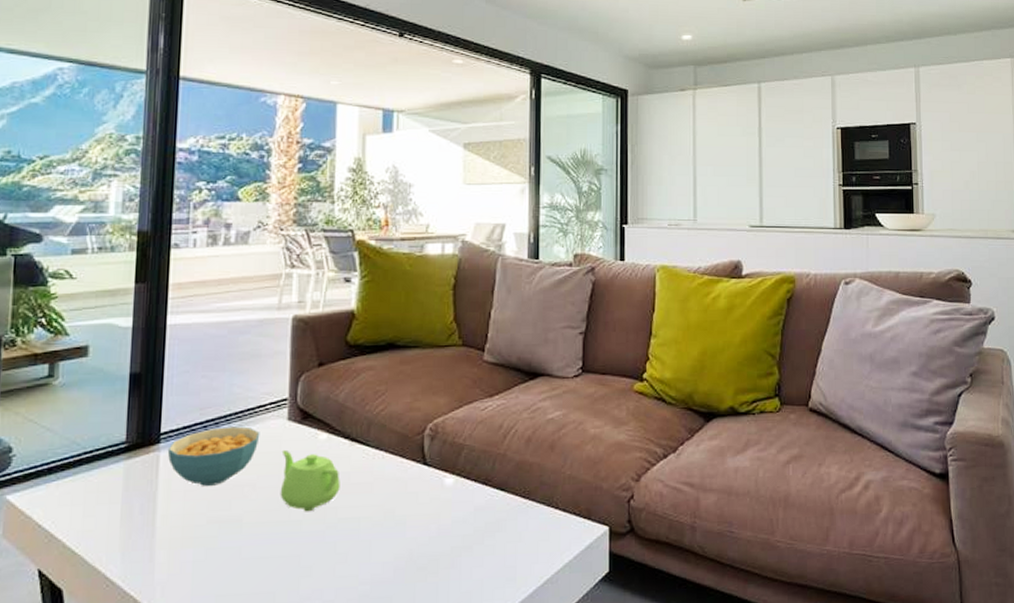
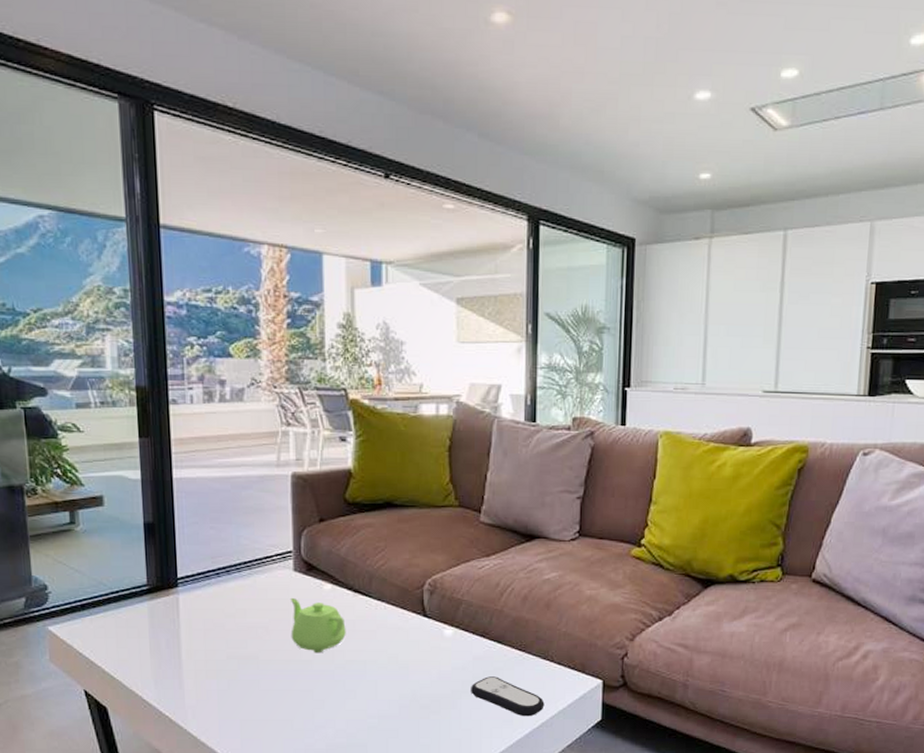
cereal bowl: present [167,426,260,486] -> none [185,575,269,626]
remote control: none [472,528,550,573] -> present [471,676,545,717]

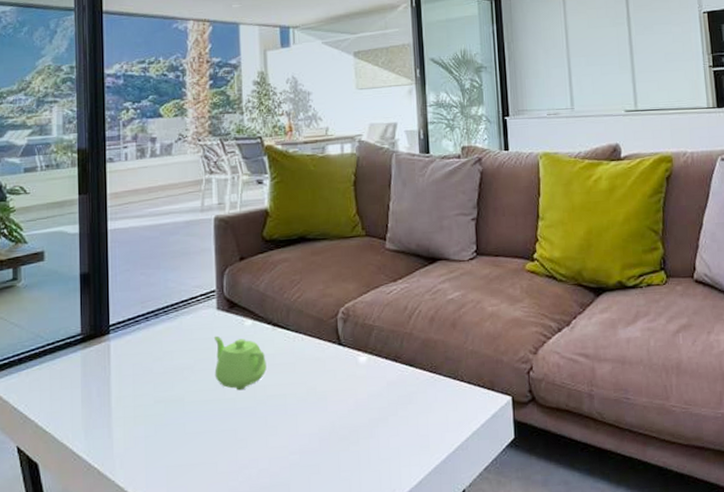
remote control: present [471,676,545,717] -> none [387,401,459,441]

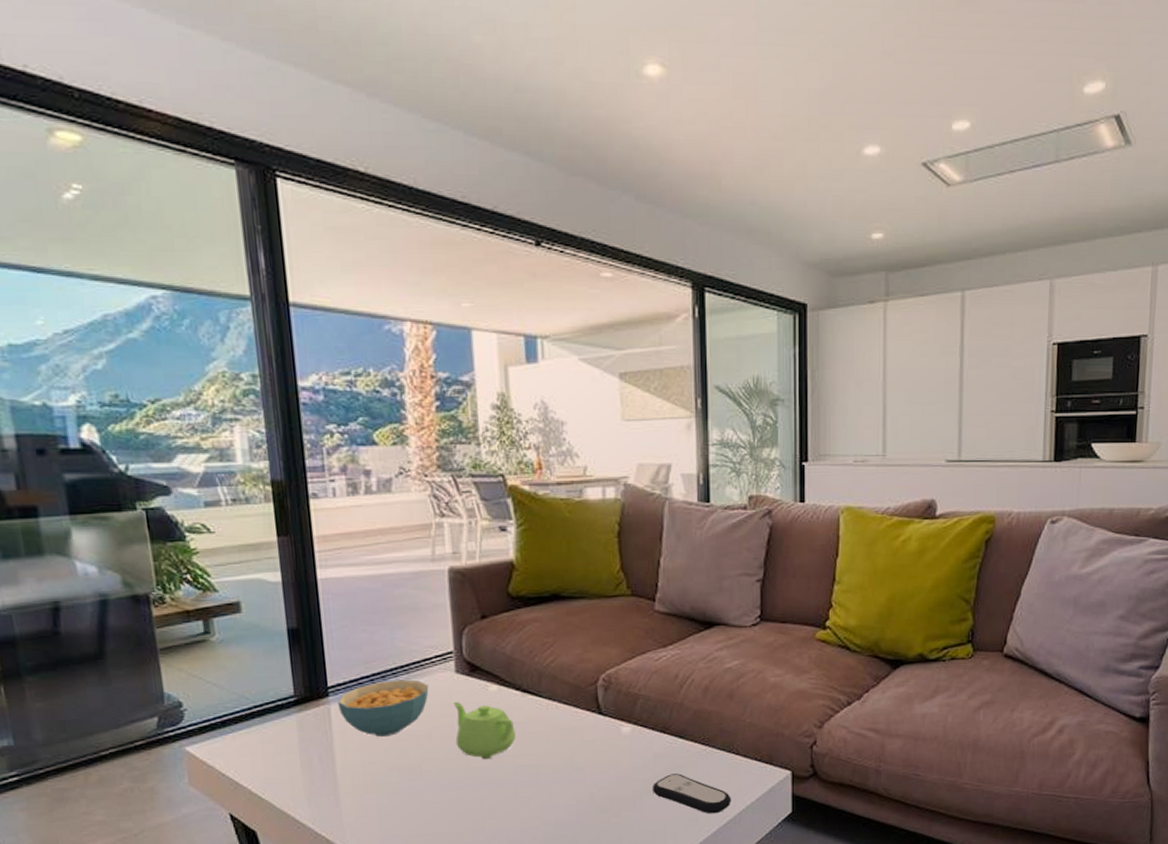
cereal bowl: none [116,316,194,370] -> present [337,679,429,737]
remote control: none [387,401,459,441] -> present [652,773,732,814]

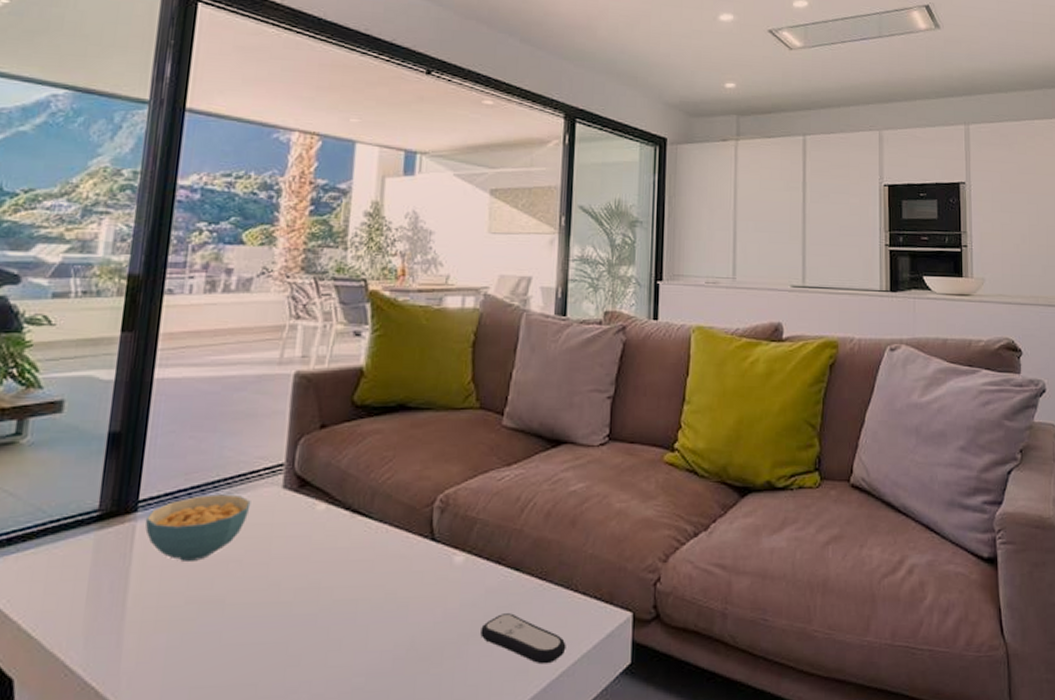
teapot: present [453,701,516,760] -> none [269,521,338,592]

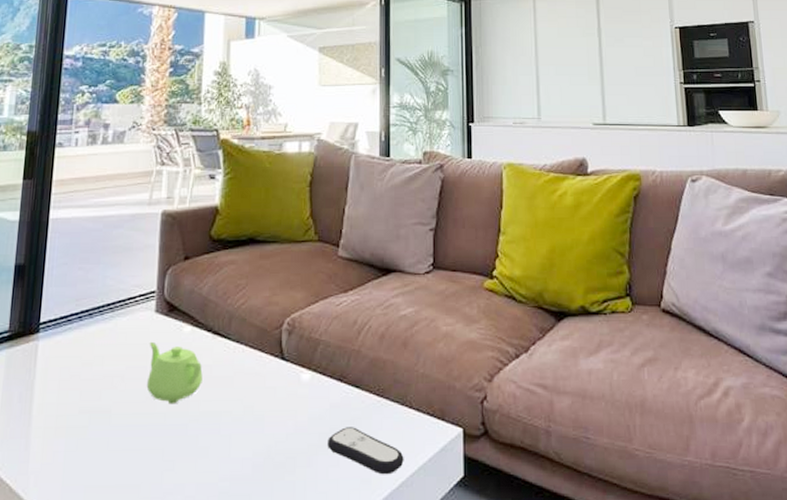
cereal bowl: present [145,494,251,561] -> none [45,318,130,376]
teapot: none [269,521,338,592] -> present [146,341,203,405]

